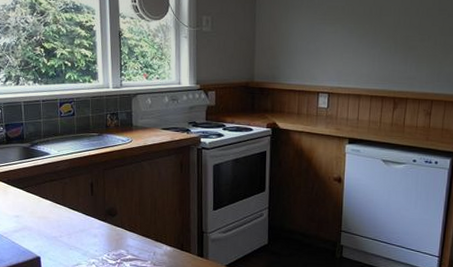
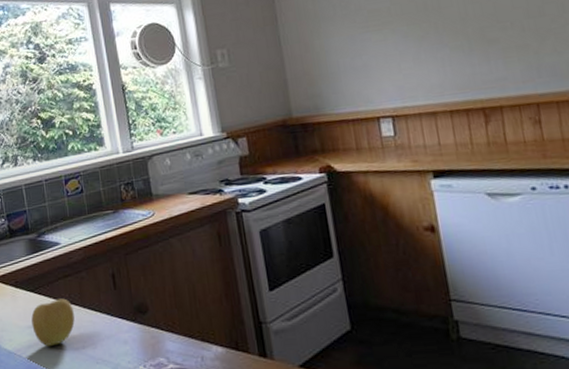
apple: none [19,197,56,233] -> present [31,298,75,346]

